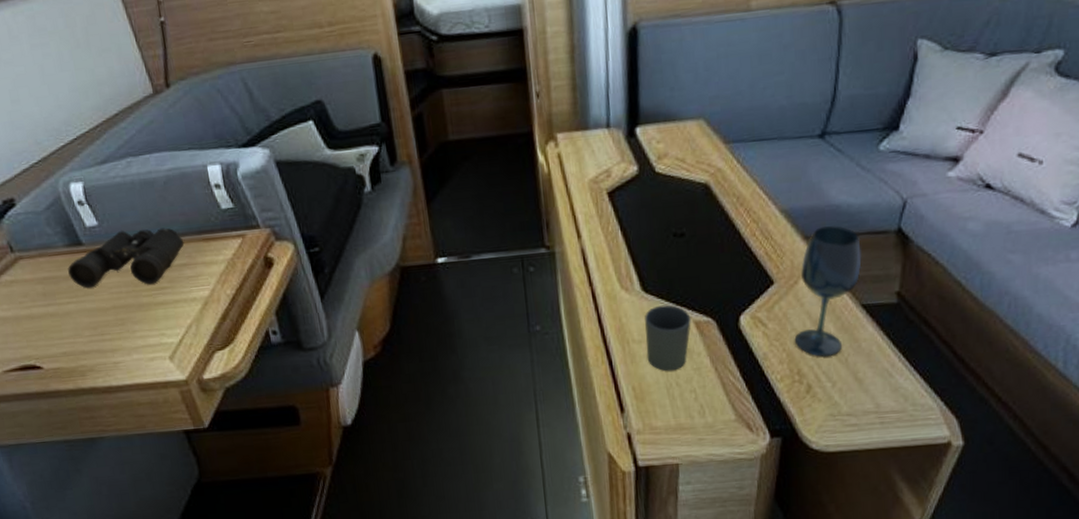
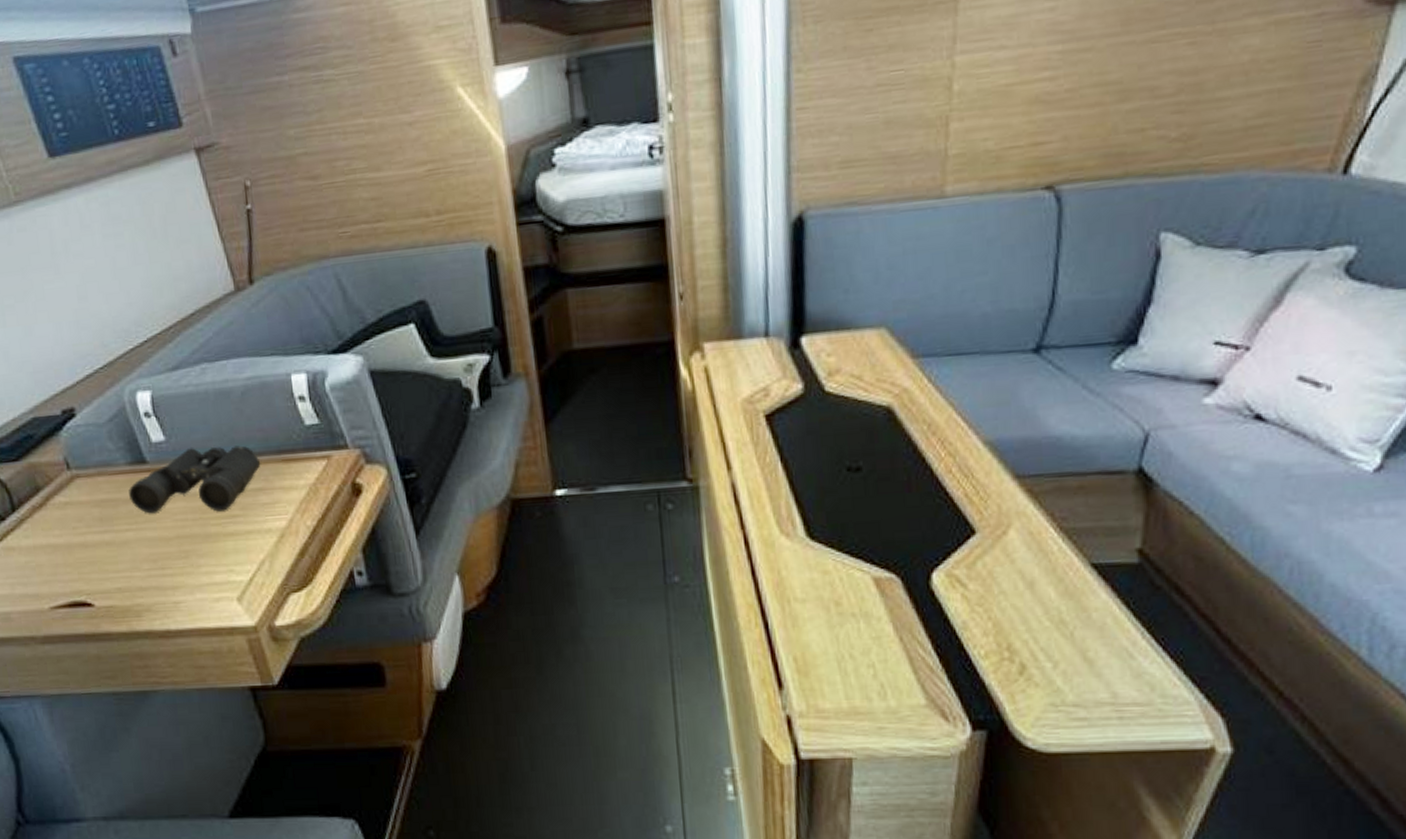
mug: present [645,304,691,371] -> none [810,555,869,639]
wineglass: present [794,226,862,357] -> none [1003,463,1091,629]

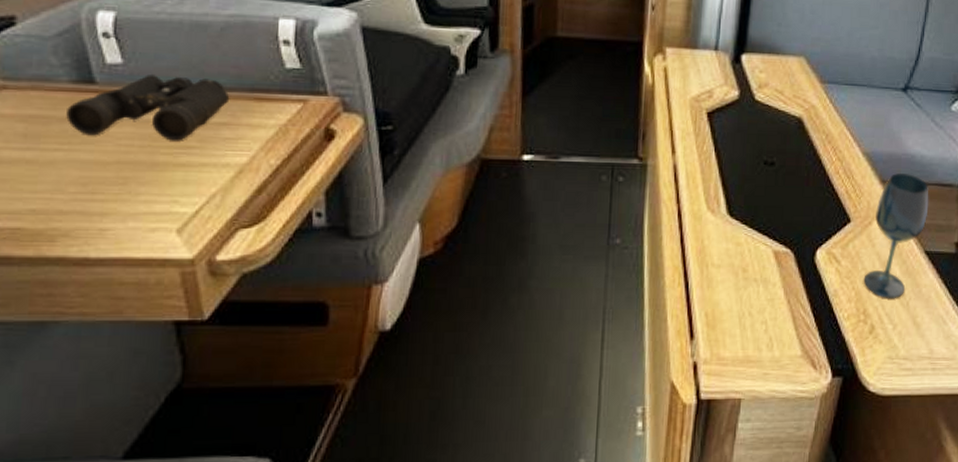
wineglass: none [1003,463,1091,629] -> present [863,173,929,299]

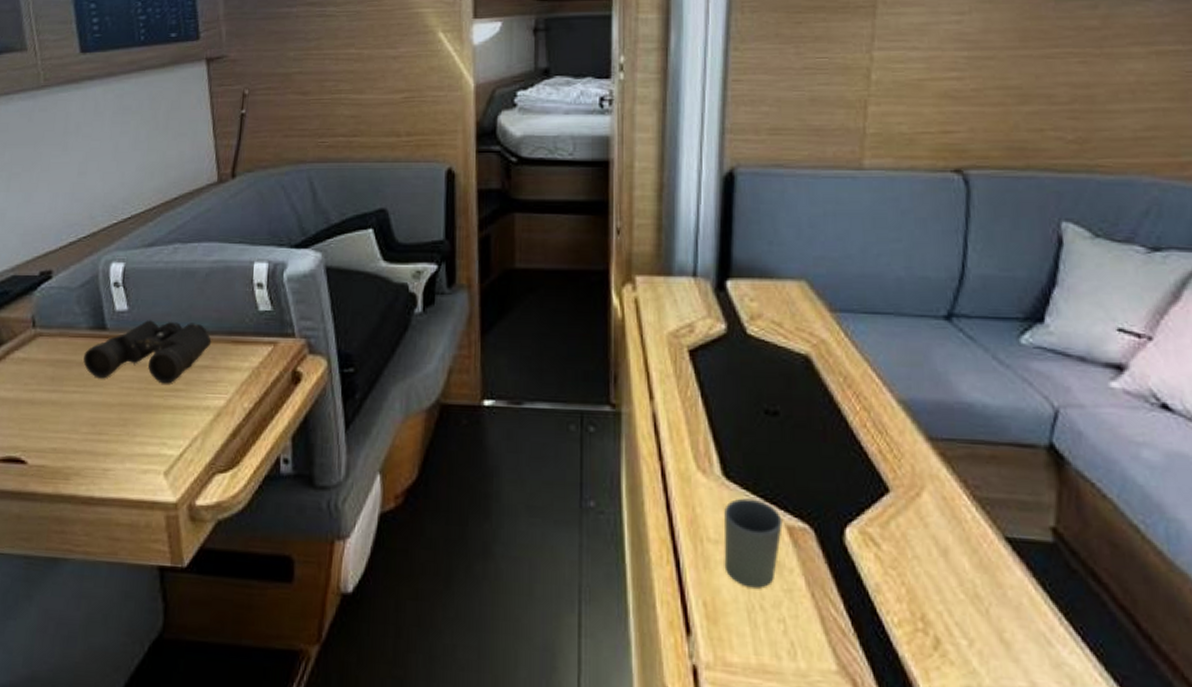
mug: none [723,231,771,300] -> present [723,498,783,588]
wineglass: present [863,173,929,299] -> none [916,428,1004,603]

